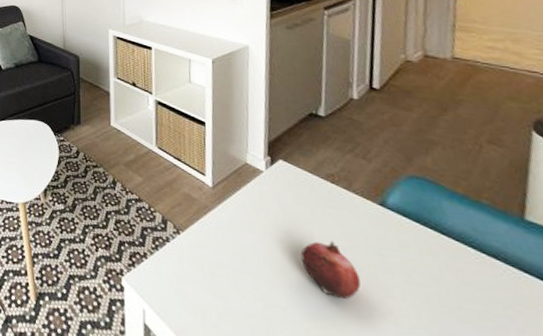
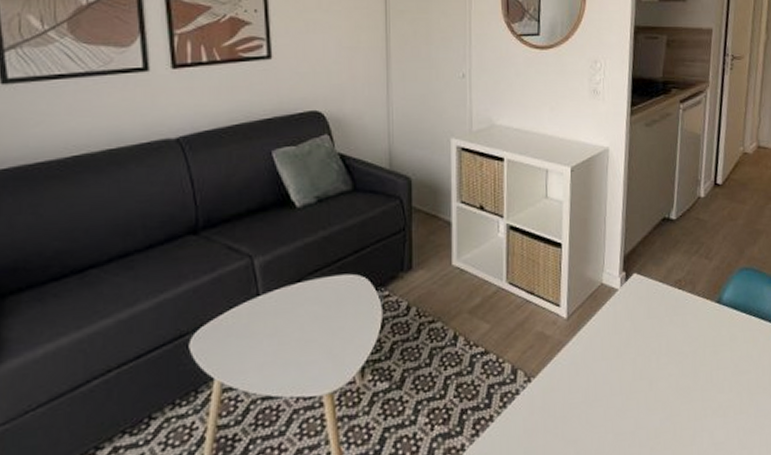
fruit: present [300,241,361,300] -> none [649,349,698,407]

